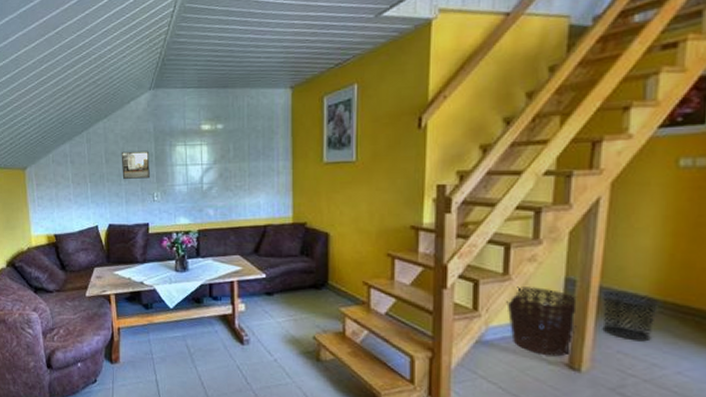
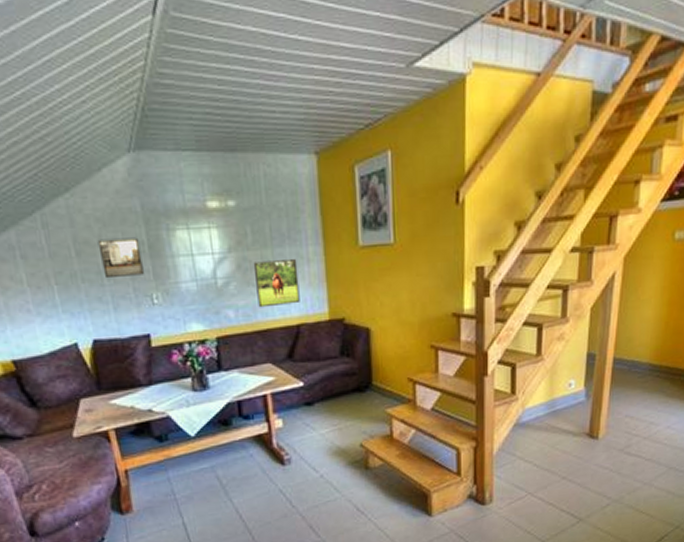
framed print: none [232,170,269,209] -> present [253,258,300,308]
basket: present [506,287,577,357] -> none [540,364,596,429]
waste bin: present [601,290,660,342] -> none [614,359,657,405]

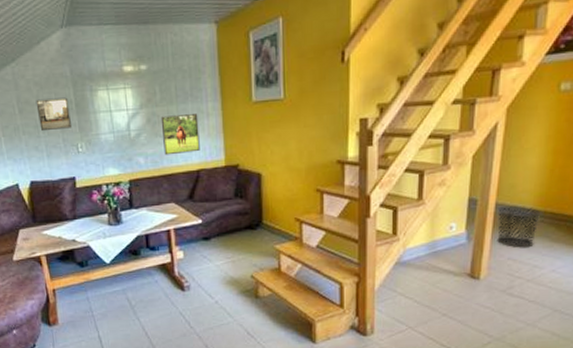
waste bin: none [614,359,657,405] -> present [497,205,541,248]

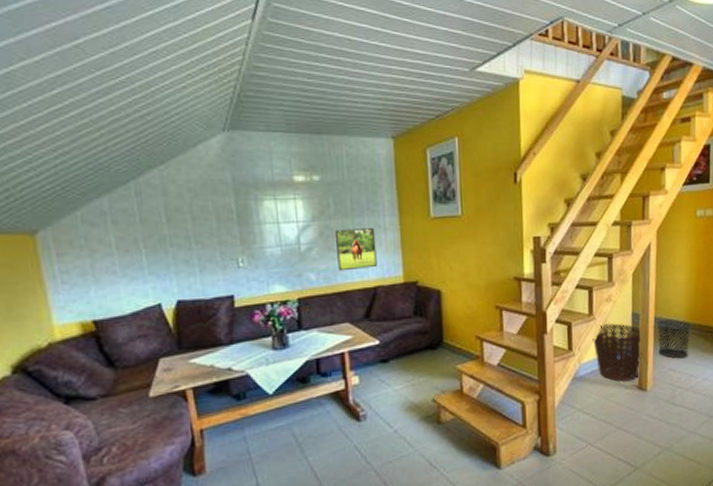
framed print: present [36,97,71,130] -> none [188,206,231,242]
basket: none [421,209,478,269] -> present [593,323,642,382]

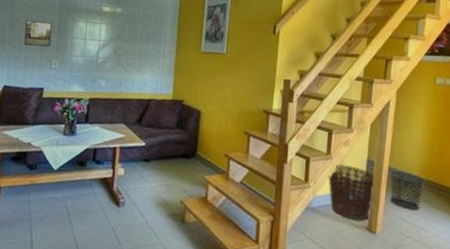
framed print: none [188,206,231,242] -> present [23,20,53,47]
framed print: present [334,227,377,272] -> none [123,50,156,84]

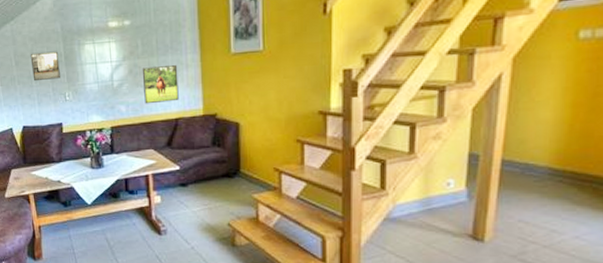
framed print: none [123,50,156,84] -> present [142,64,179,104]
basket: present [328,164,375,222] -> none [413,164,480,229]
waste bin: present [390,171,425,211] -> none [503,162,559,210]

